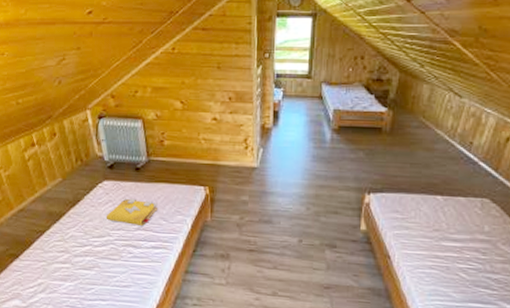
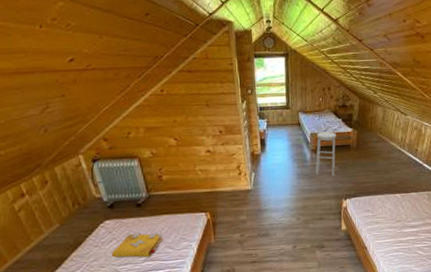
stool: none [335,108,367,163] -> present [315,131,337,176]

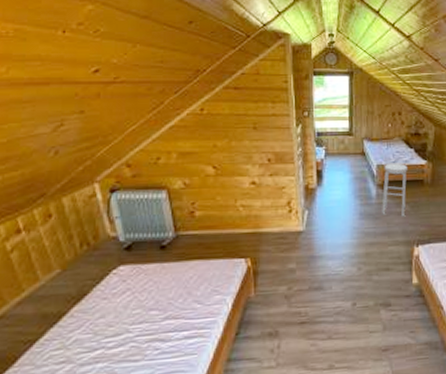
spell book: present [111,233,163,258] -> none [123,282,190,315]

